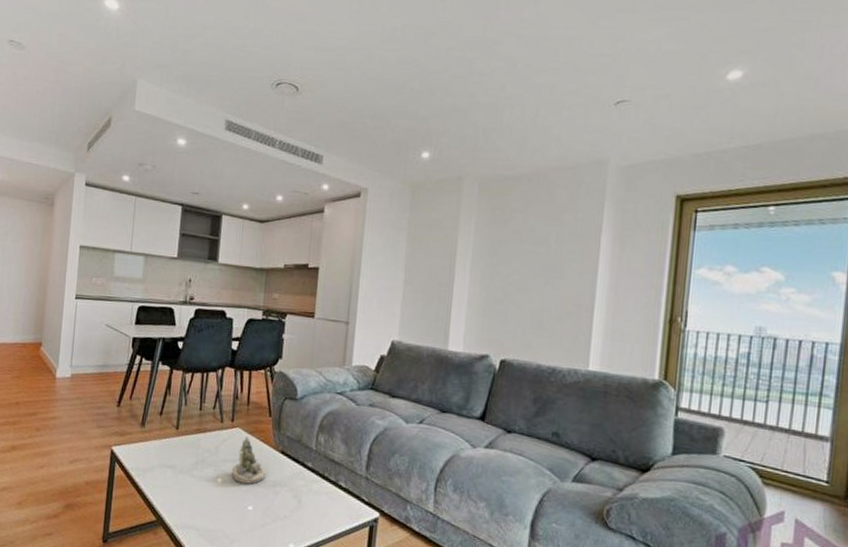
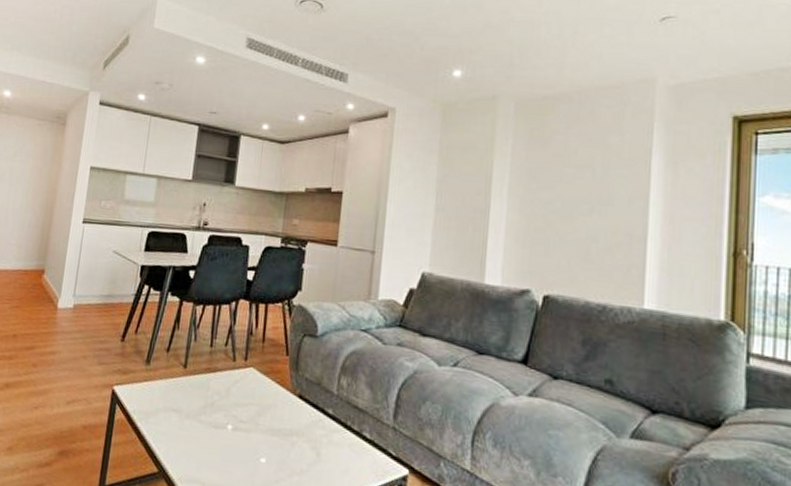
succulent planter: present [231,436,265,484] -> none [243,376,281,433]

